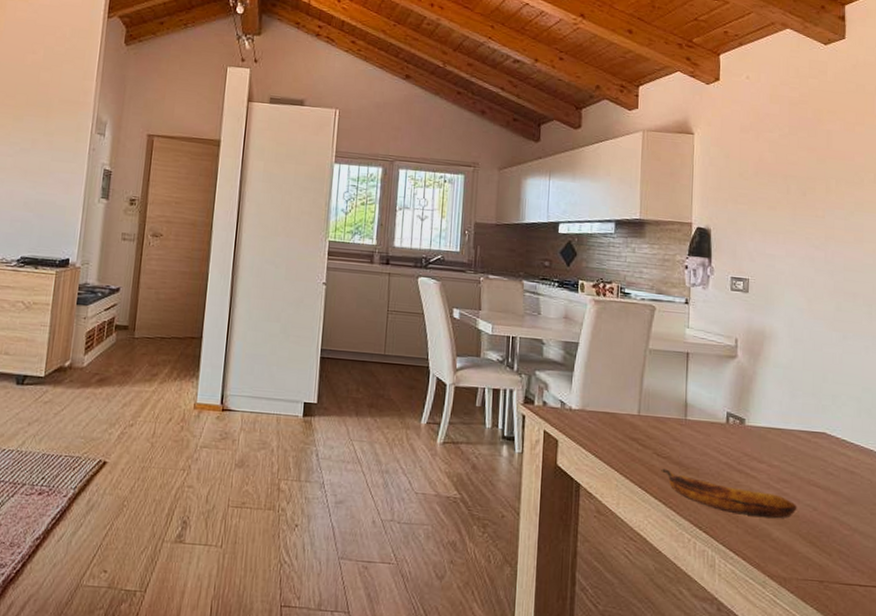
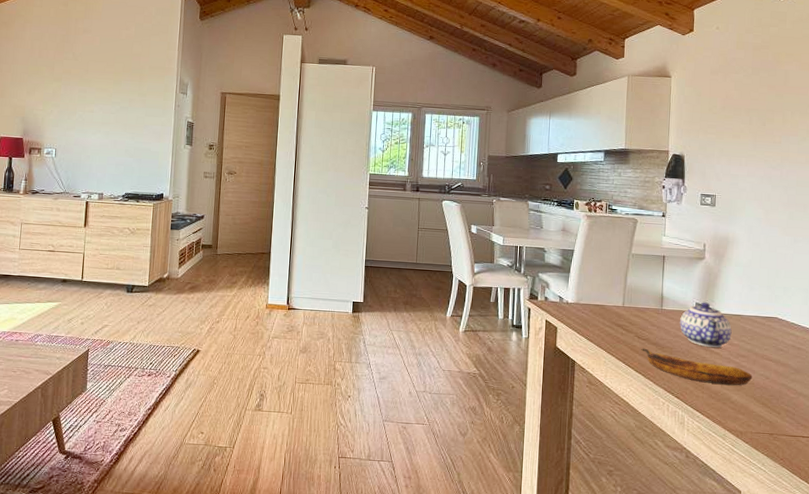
teapot: none [708,411,771,470] -> present [680,302,732,348]

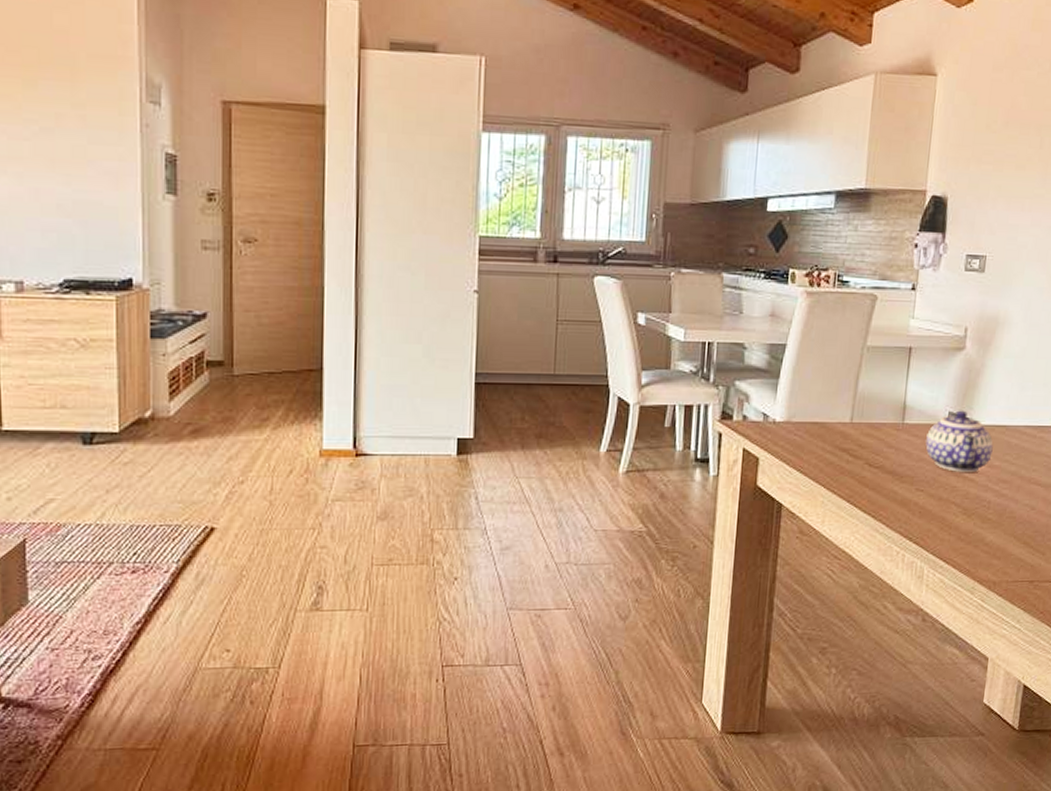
banana: present [641,348,753,386] -> none [872,479,1015,522]

